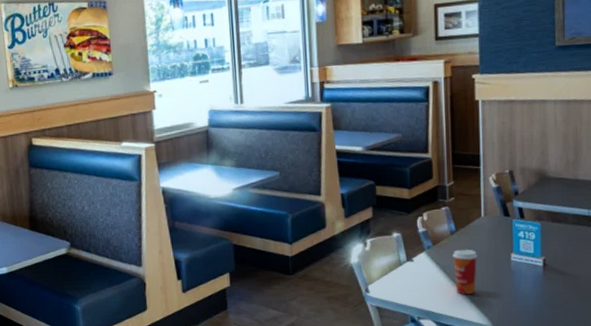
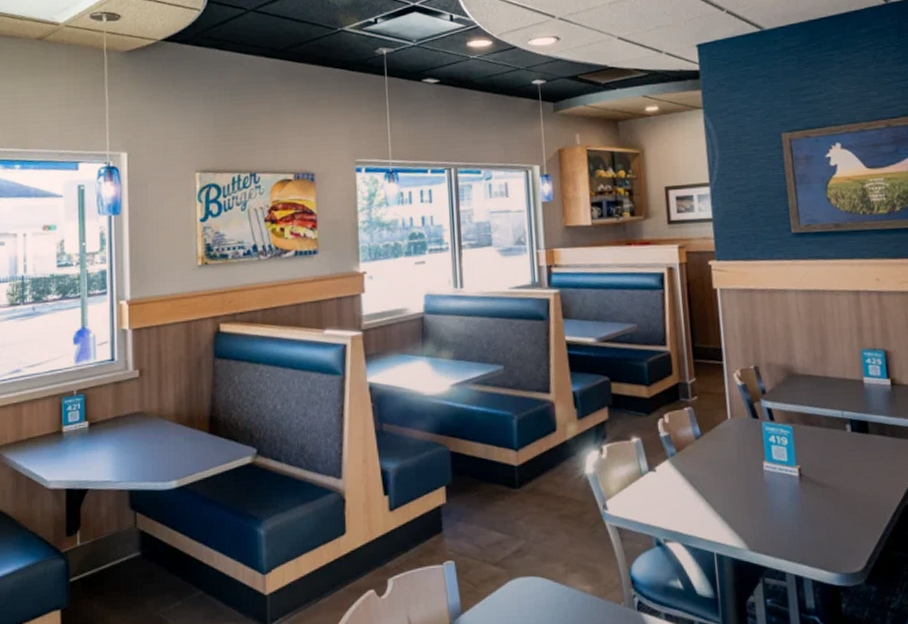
paper cup: present [453,249,478,295] -> none [699,456,727,512]

